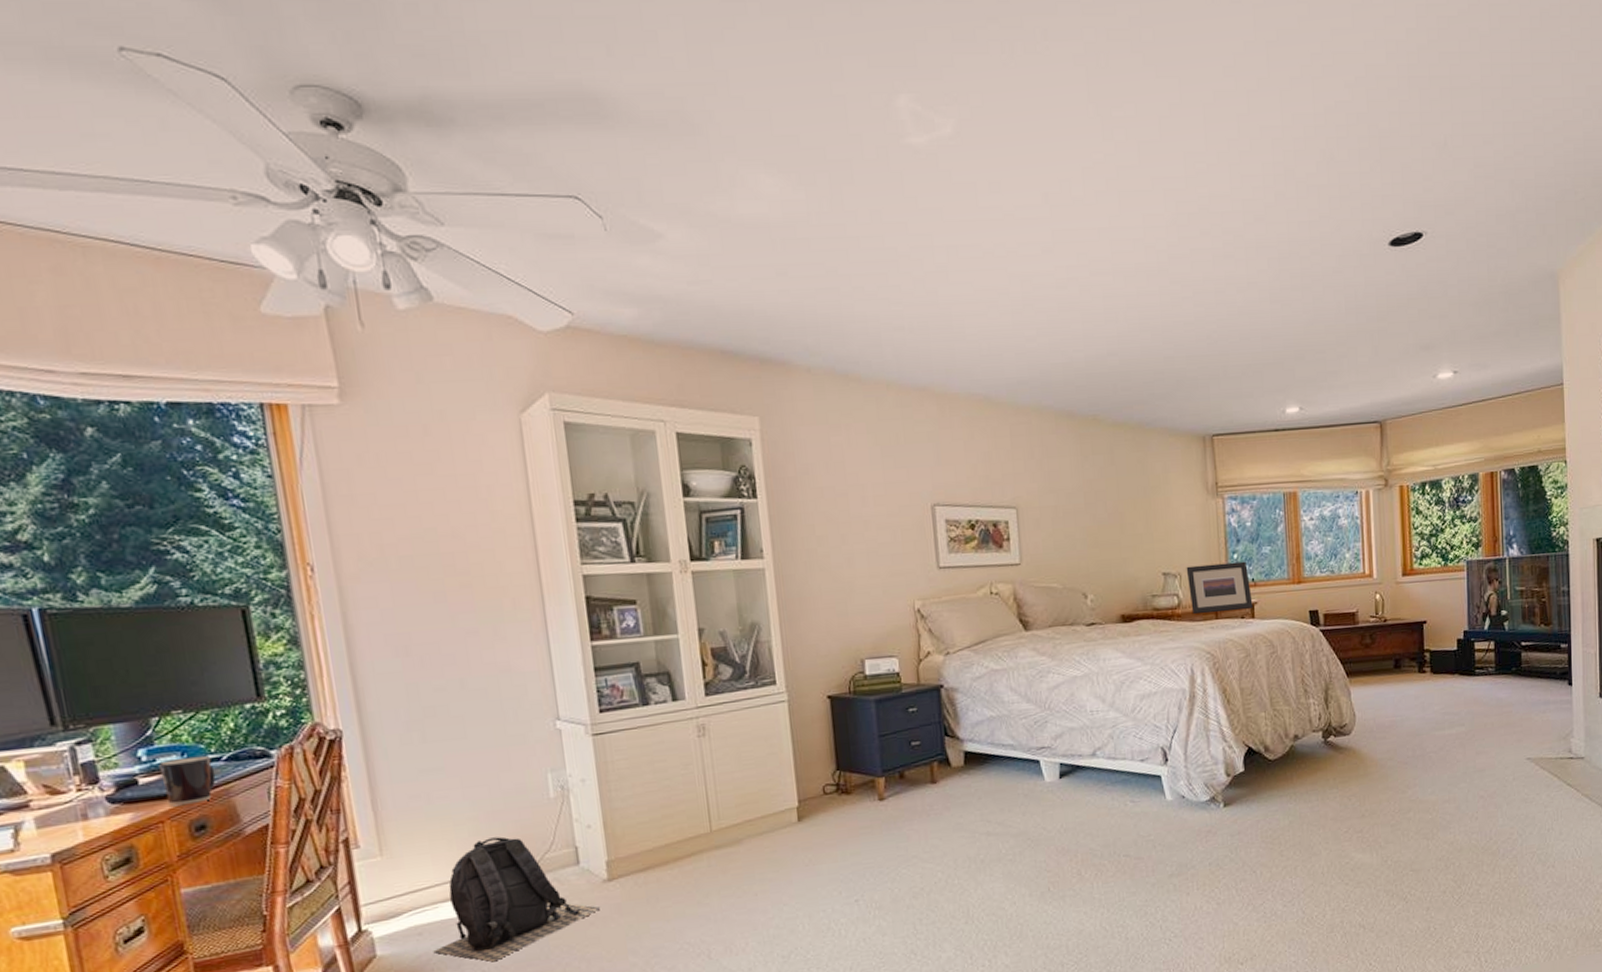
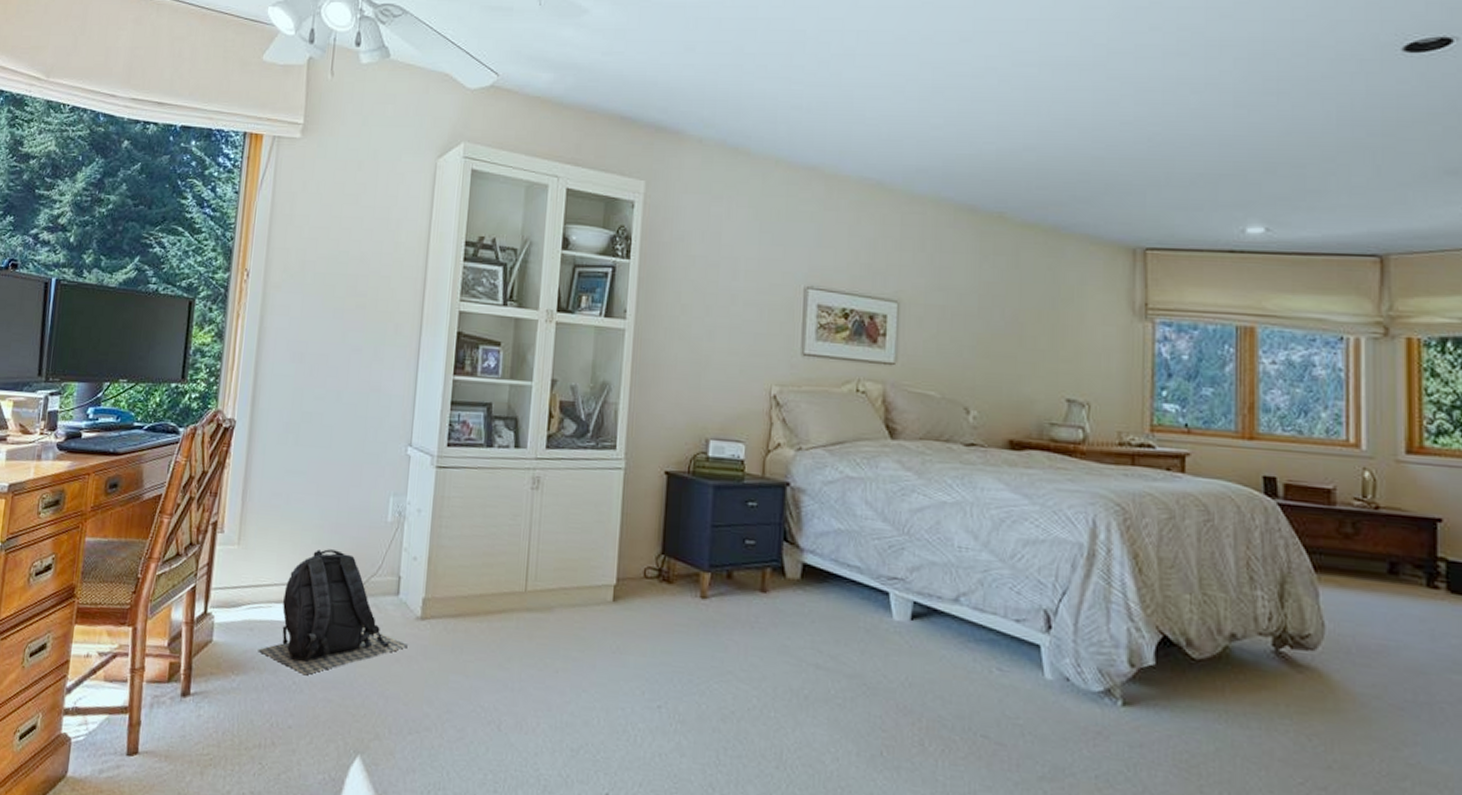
mug: present [159,756,216,807] -> none [96,421,136,464]
picture frame: present [1186,561,1253,615] -> none [1097,396,1184,460]

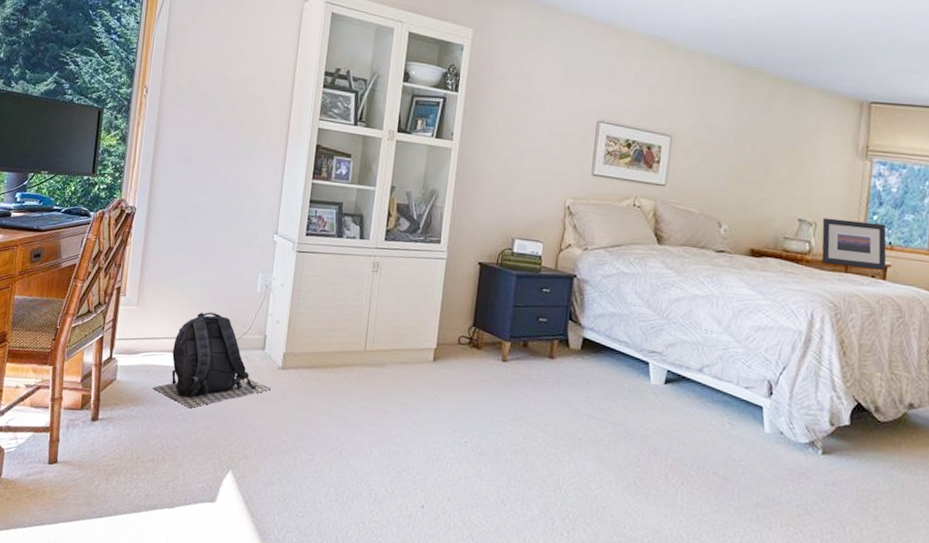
picture frame: none [1097,396,1184,460] -> present [821,217,887,270]

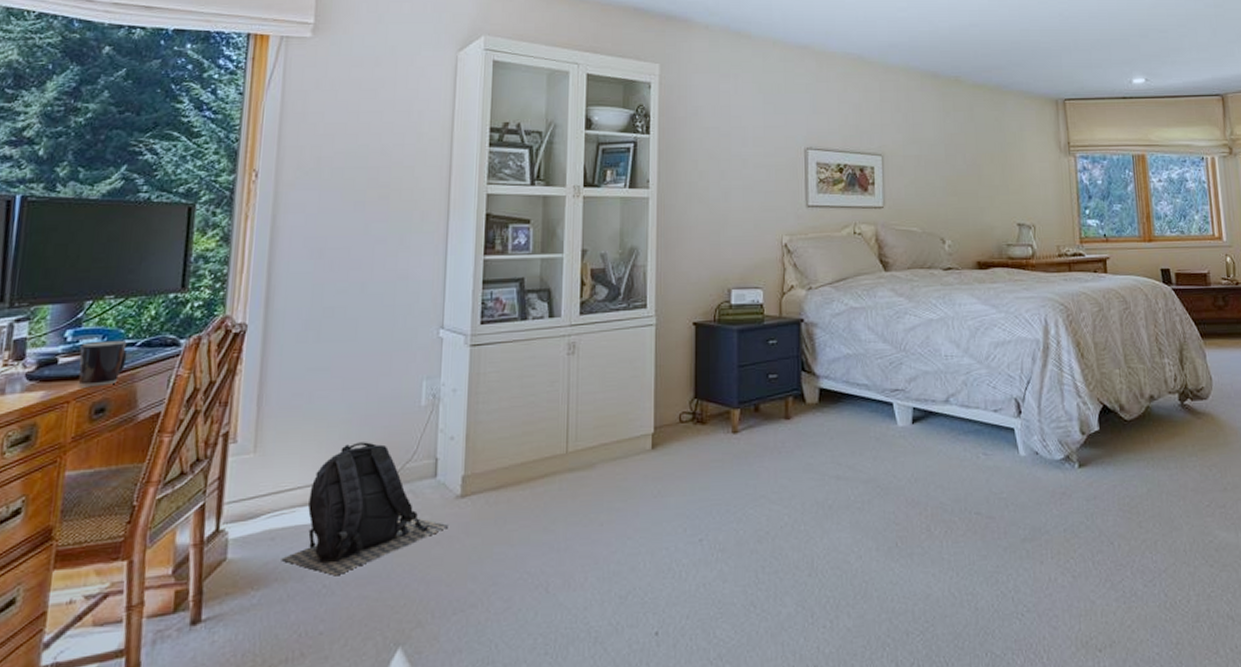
mug: none [23,204,55,238] -> present [78,340,127,388]
picture frame: present [821,217,887,270] -> none [1040,217,1105,266]

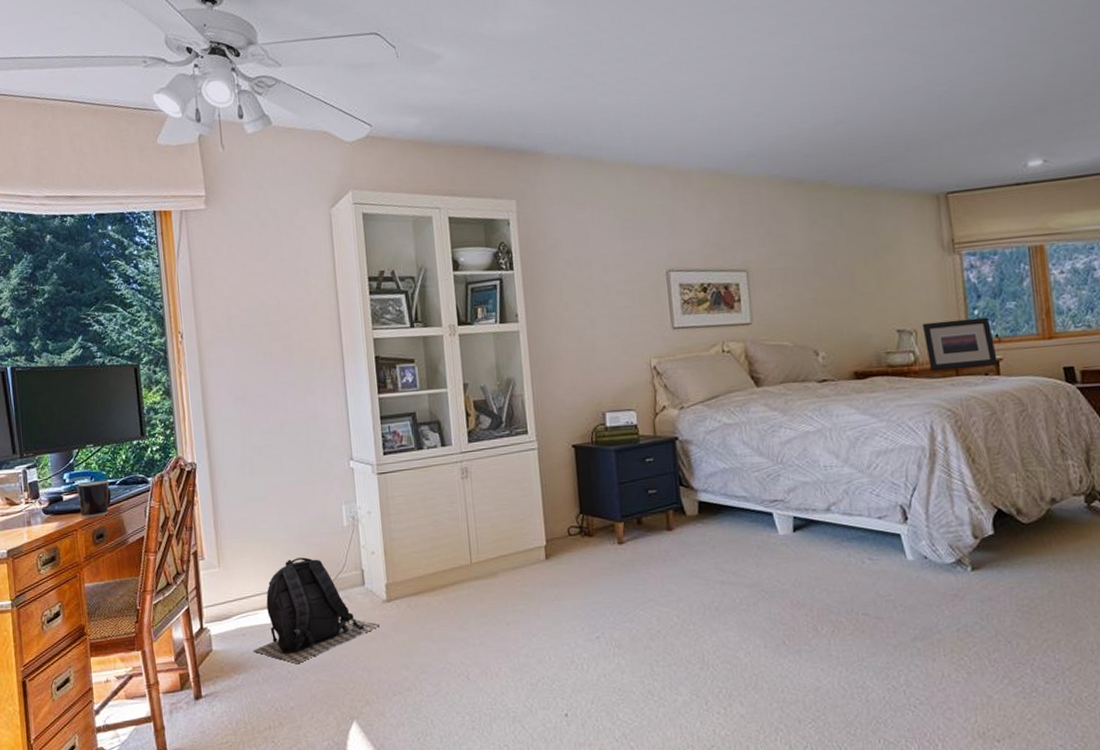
picture frame: none [1040,217,1105,266] -> present [922,317,998,372]

